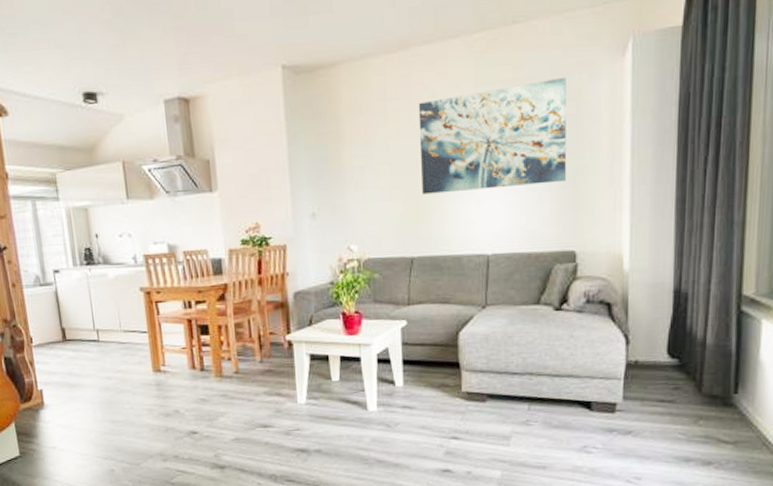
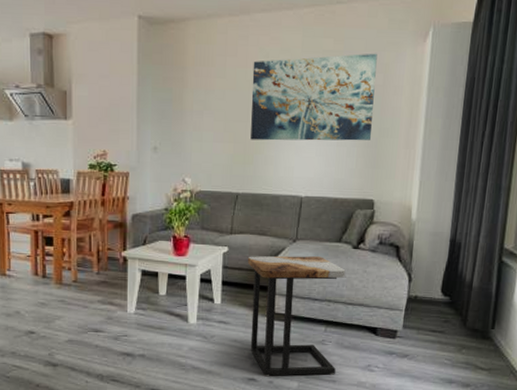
side table: none [430,323,548,467] -> present [247,255,346,377]

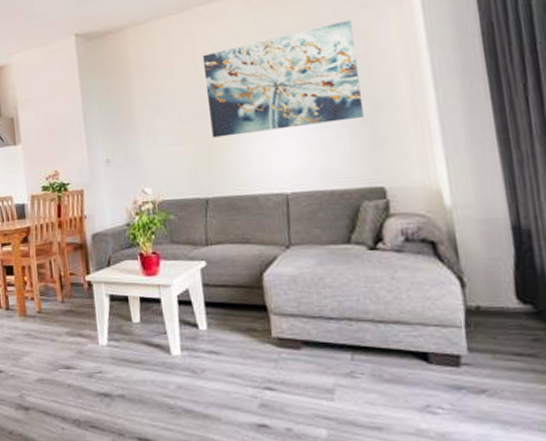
side table: present [247,255,346,377] -> none [231,263,379,422]

